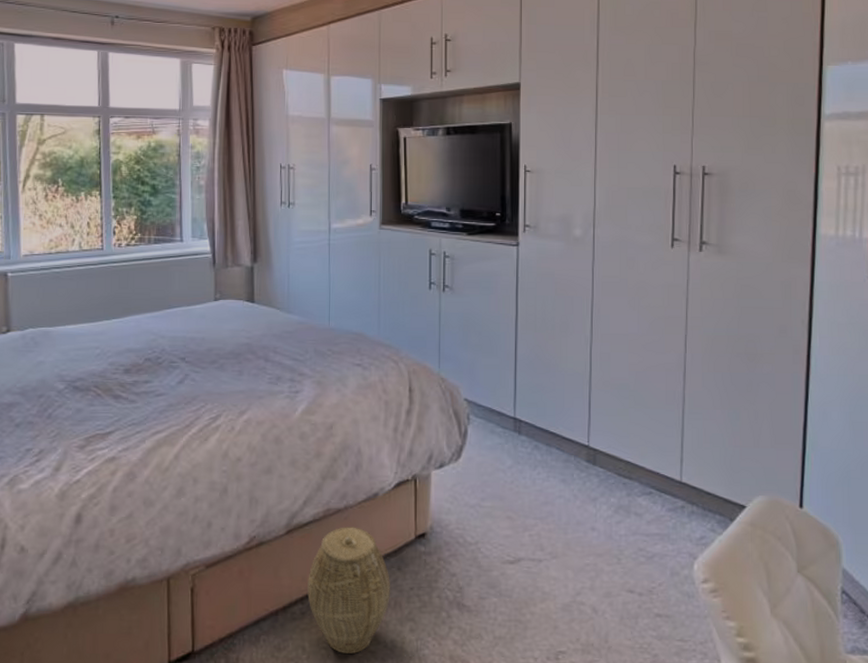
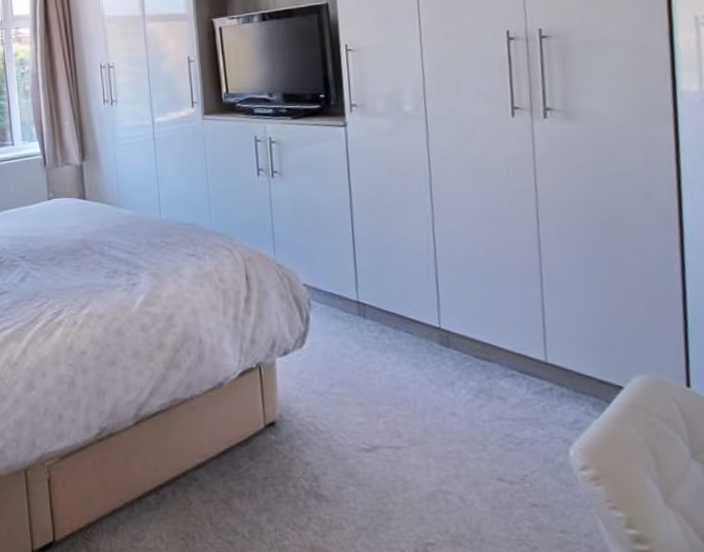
woven basket: present [307,527,390,654] -> none [160,416,244,544]

